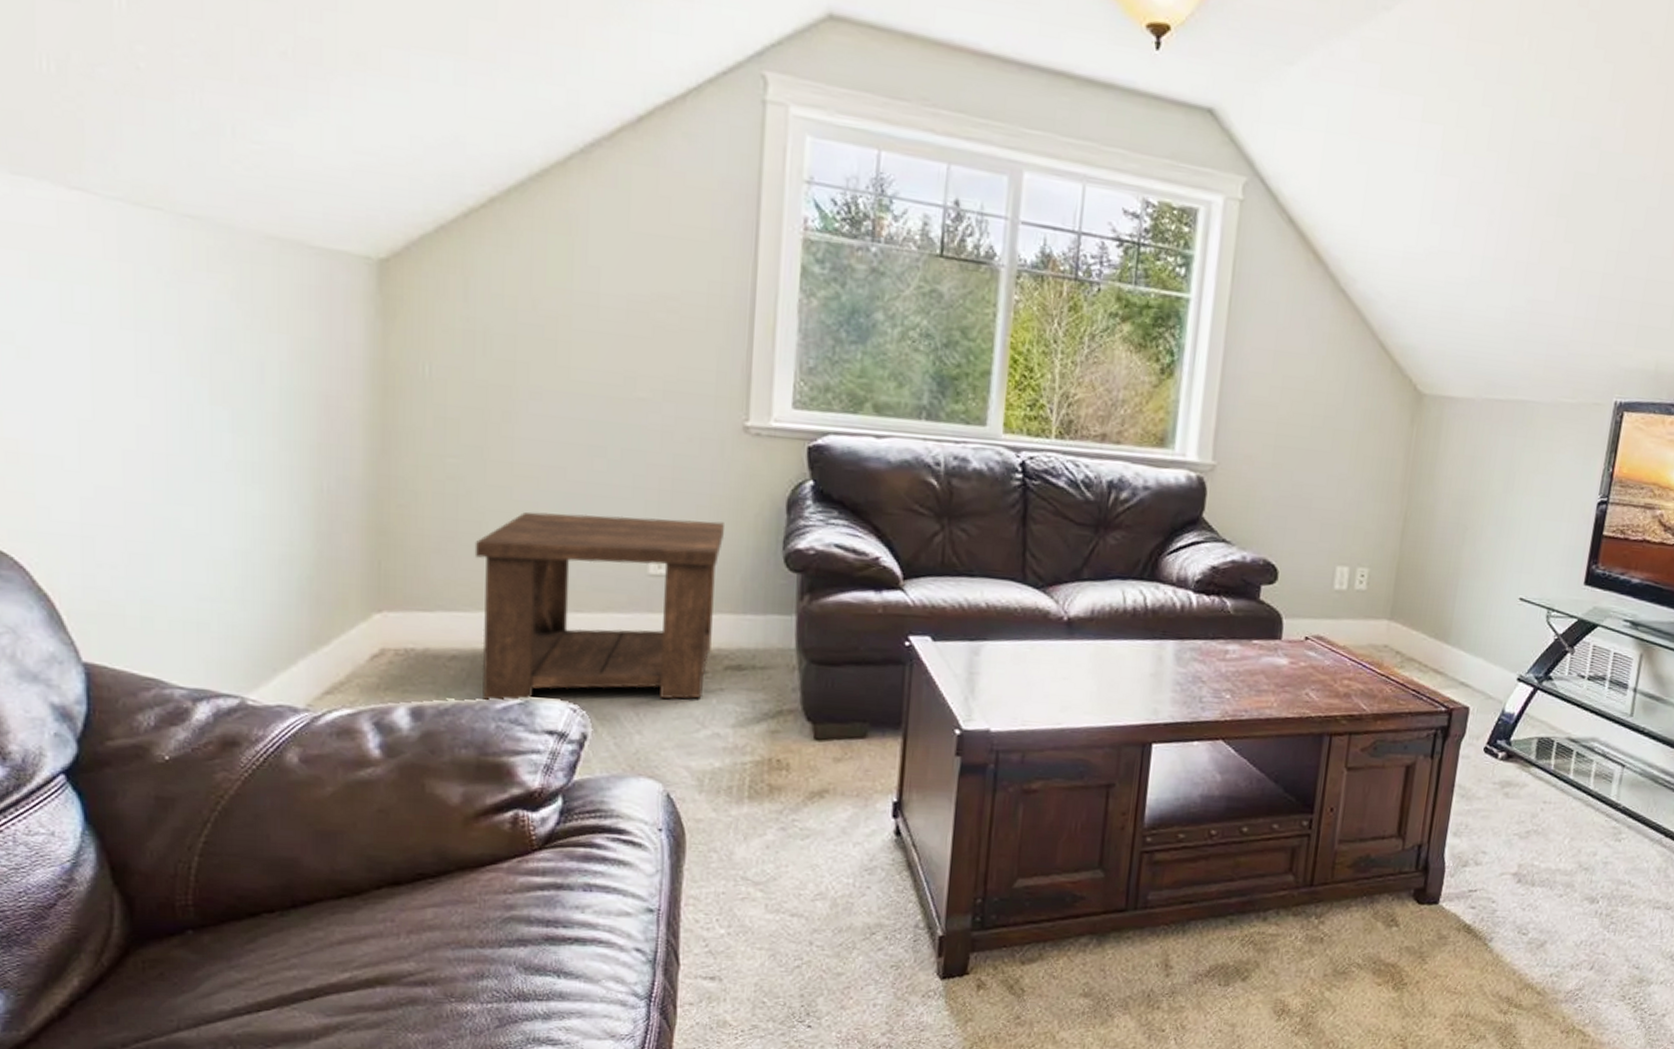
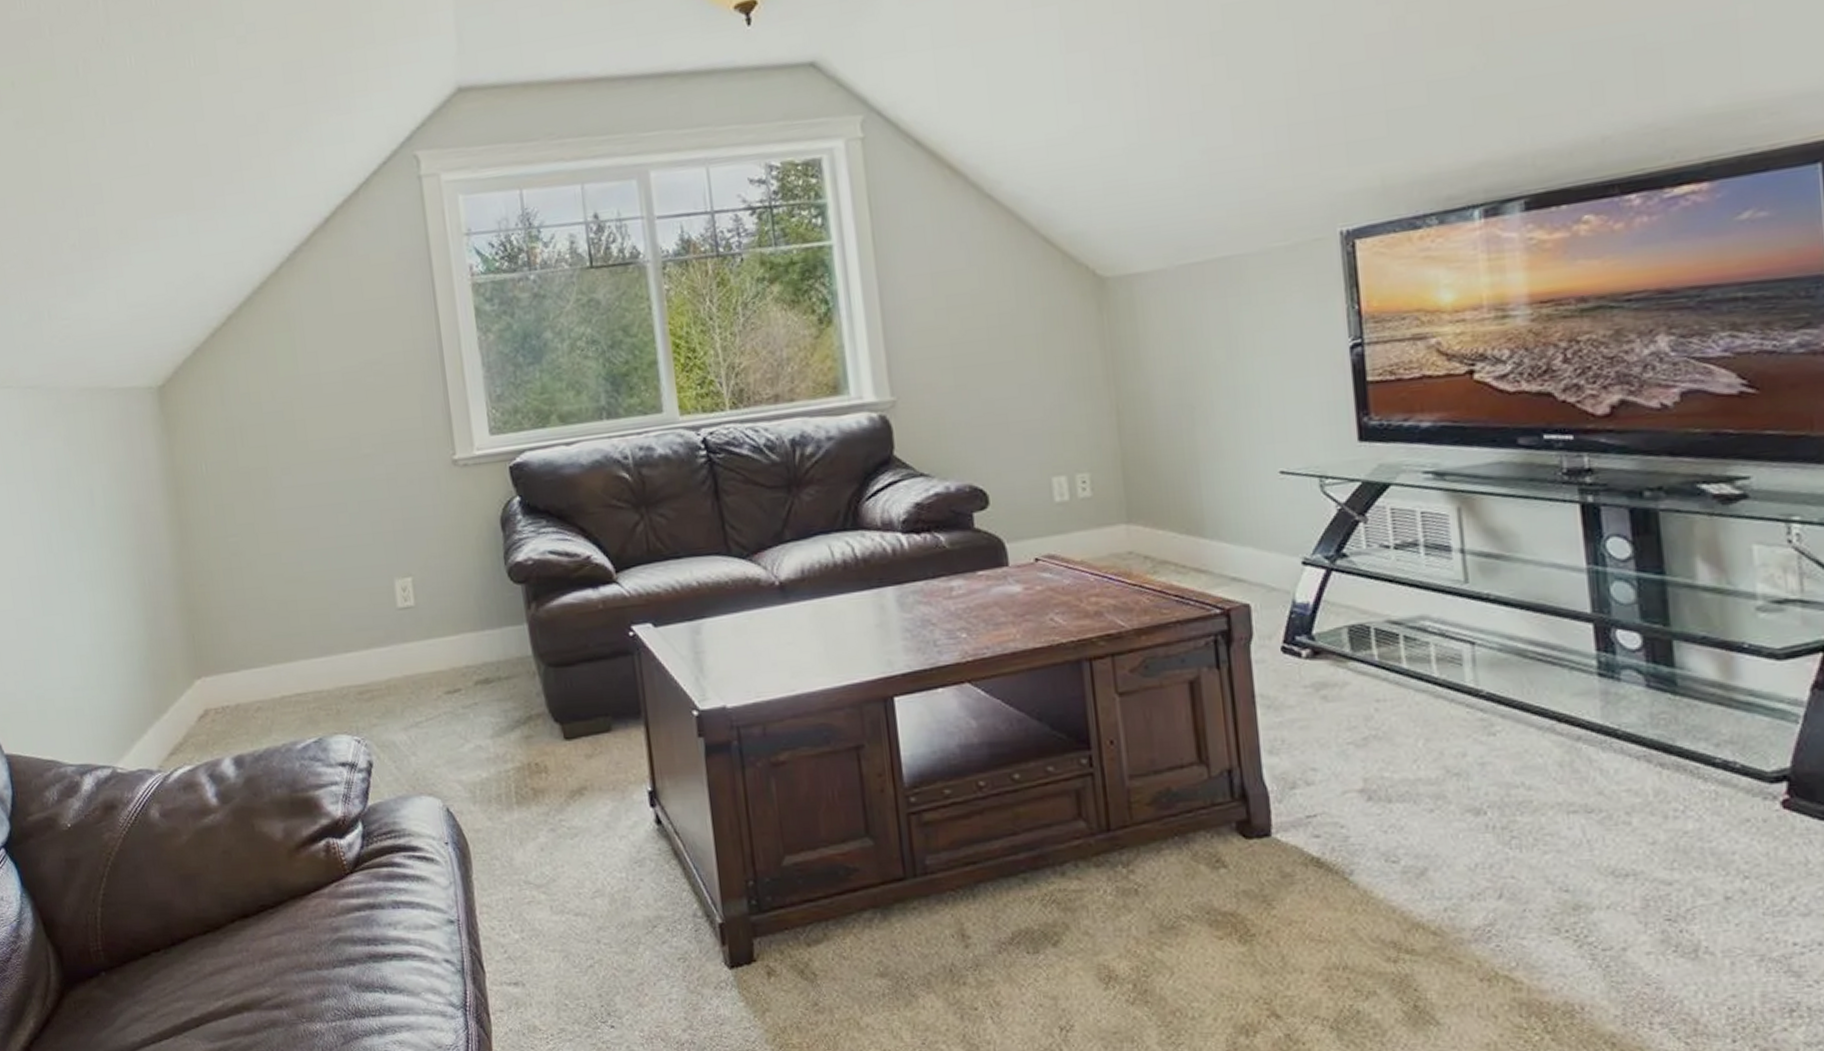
side table: present [474,511,724,702] -> none [260,550,461,743]

